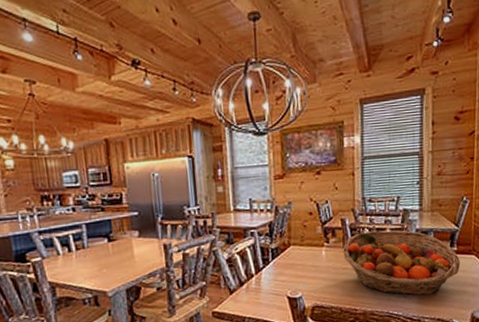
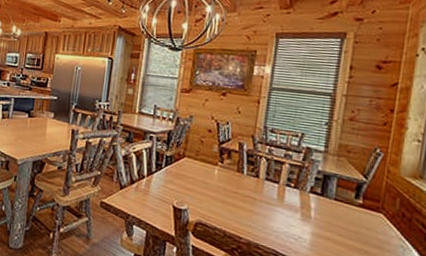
fruit basket: present [343,230,461,296] -> none [235,161,366,245]

